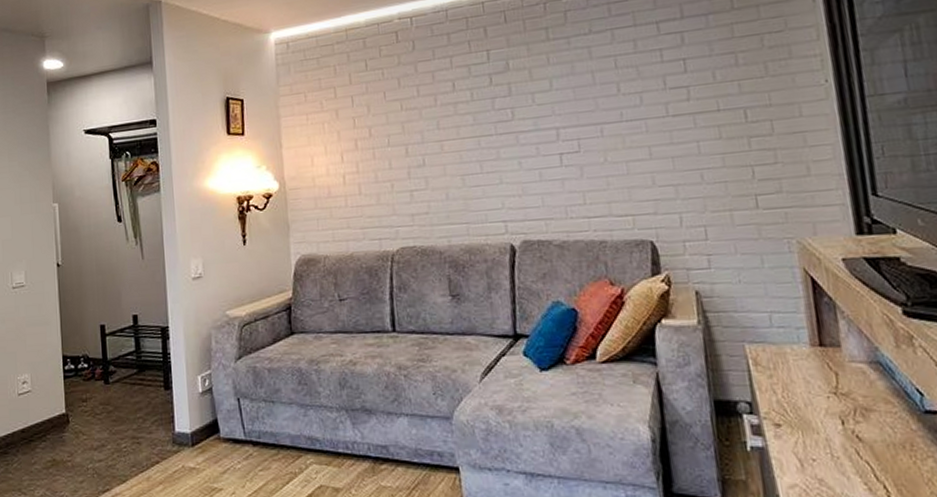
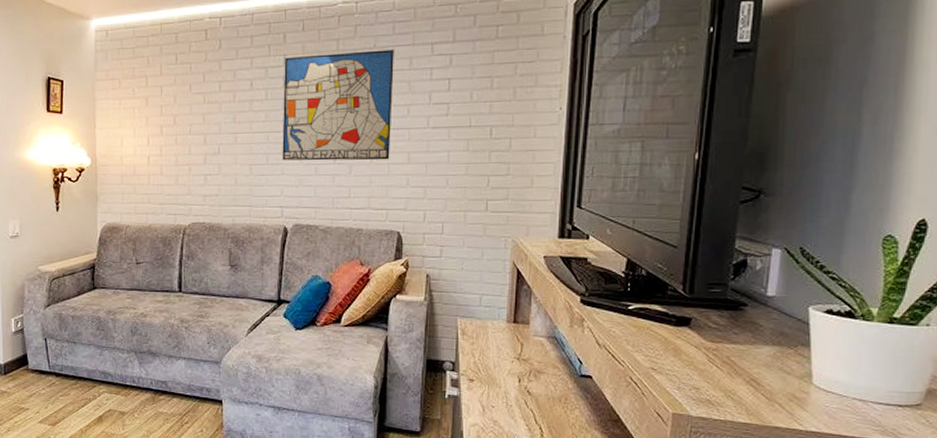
wall art: none [488,33,627,168] -> present [282,49,394,161]

